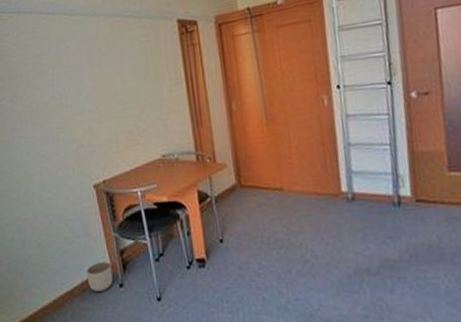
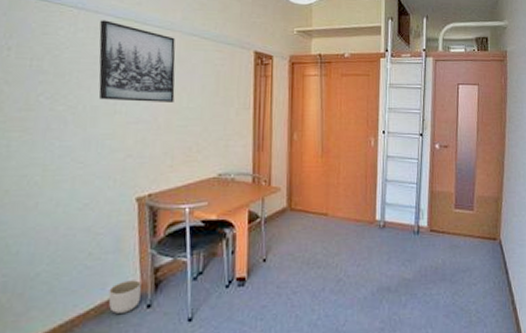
wall art: none [35,18,110,96] -> present [98,20,176,102]

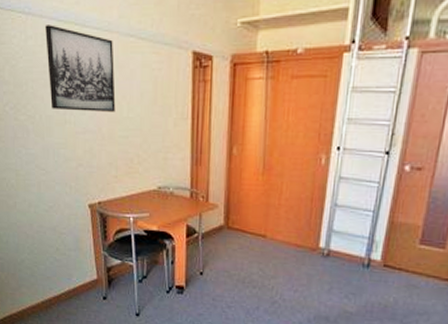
planter: present [108,280,141,314] -> none [74,275,97,301]

